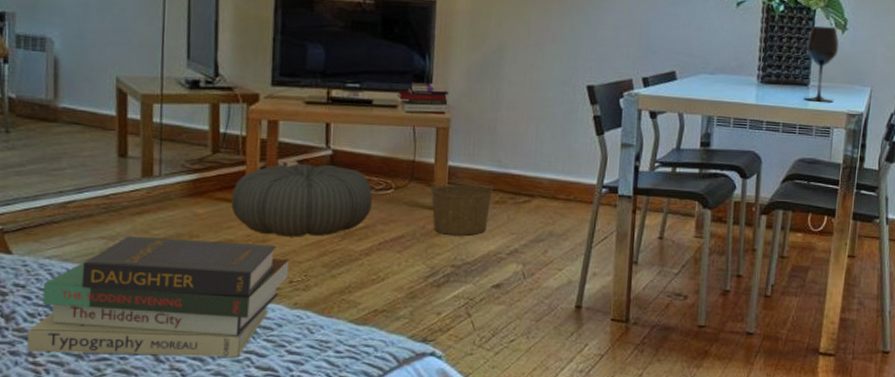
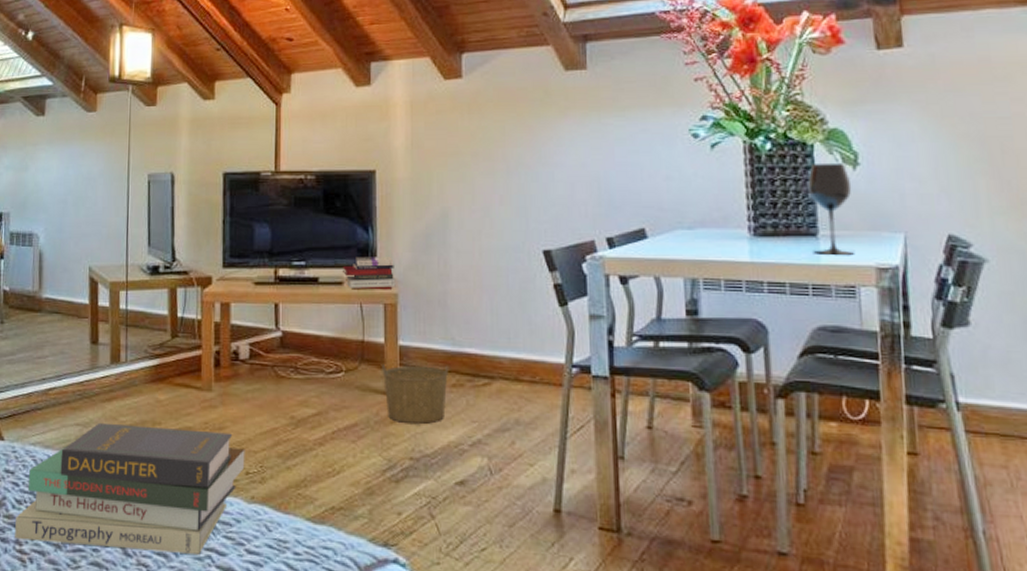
pouf: present [231,164,372,237] -> none [189,346,323,425]

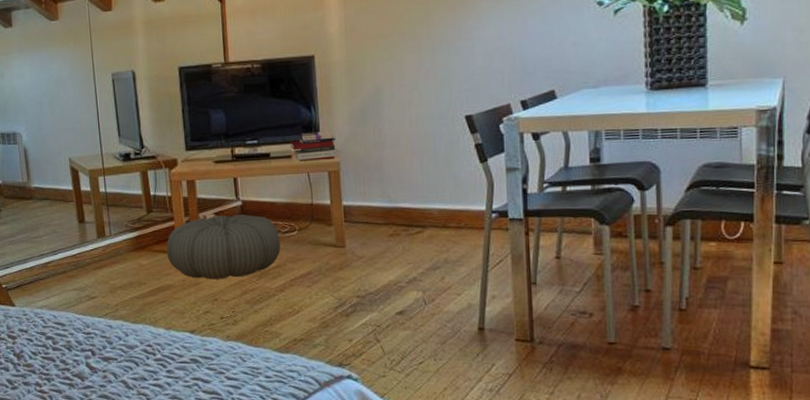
books: present [15,422,245,555] -> none [33,286,220,383]
pouf: none [189,346,323,425] -> present [166,213,281,280]
basket: present [382,364,448,424] -> none [329,220,386,268]
wineglass: present [807,162,855,256] -> none [699,18,739,103]

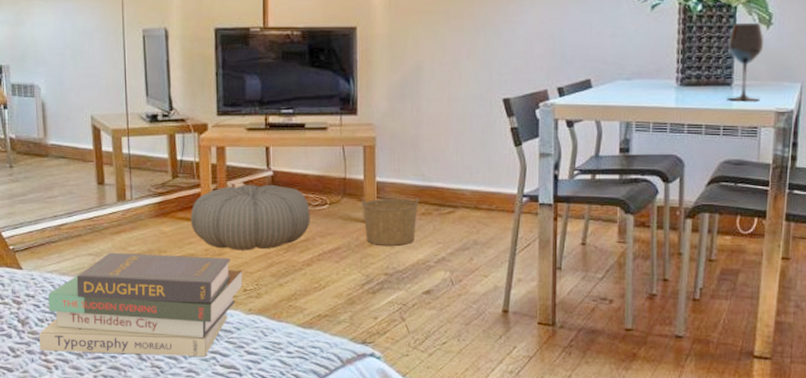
books: none [33,286,220,383] -> present [39,252,243,357]
books: present [289,131,338,161] -> none [326,105,374,134]
basket: none [329,220,386,268] -> present [361,197,418,246]
wineglass: none [699,18,739,103] -> present [727,22,764,102]

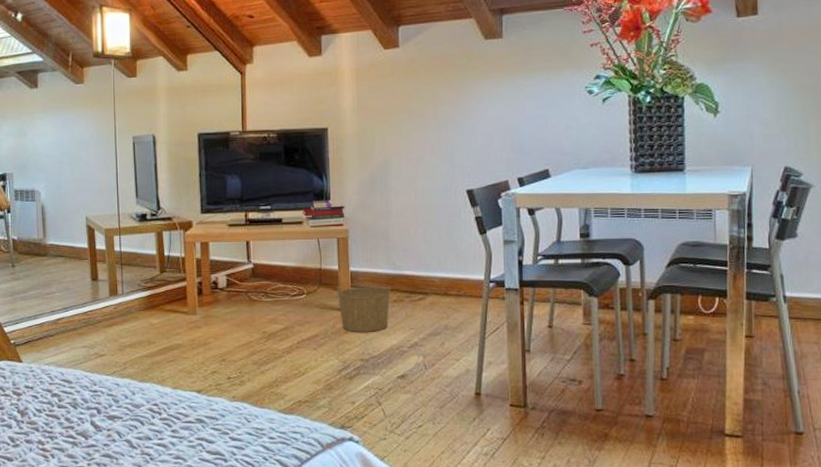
books: present [39,252,243,357] -> none [37,344,227,443]
pouf: present [190,184,310,251] -> none [177,276,289,340]
books: none [326,105,374,134] -> present [301,199,347,228]
wineglass: present [727,22,764,102] -> none [677,111,713,187]

